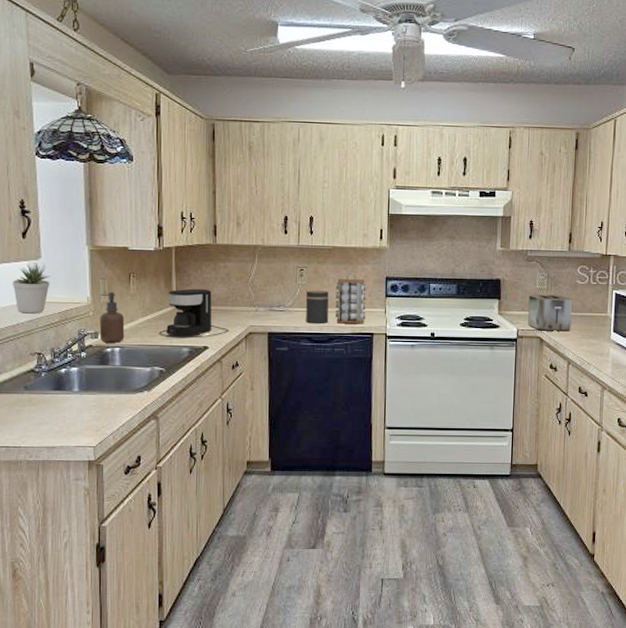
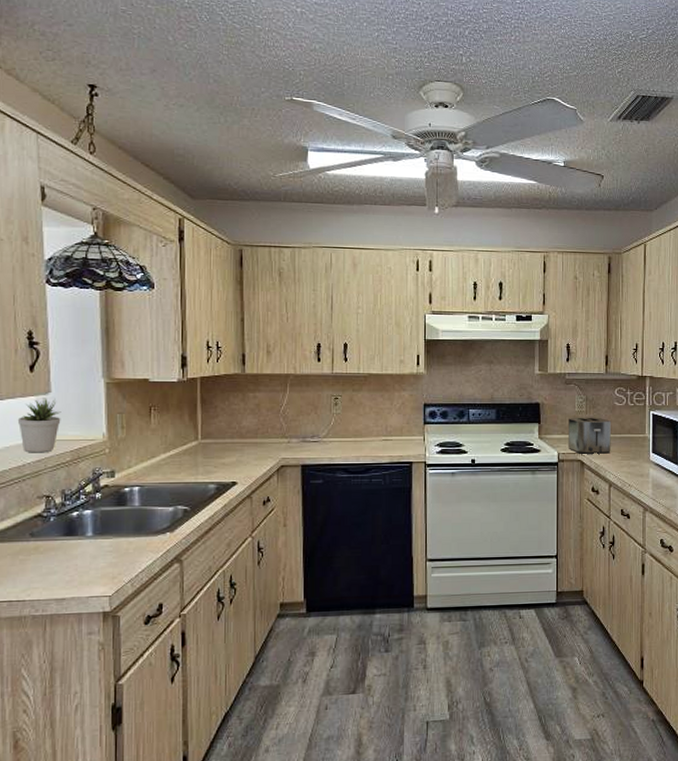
soap dispenser: present [99,292,125,343] -> none [116,427,145,482]
coffee maker: present [159,288,228,338] -> none [182,421,259,474]
cylinder: present [305,290,329,323] -> none [340,419,365,453]
spice rack: present [335,272,366,324] -> none [372,399,404,453]

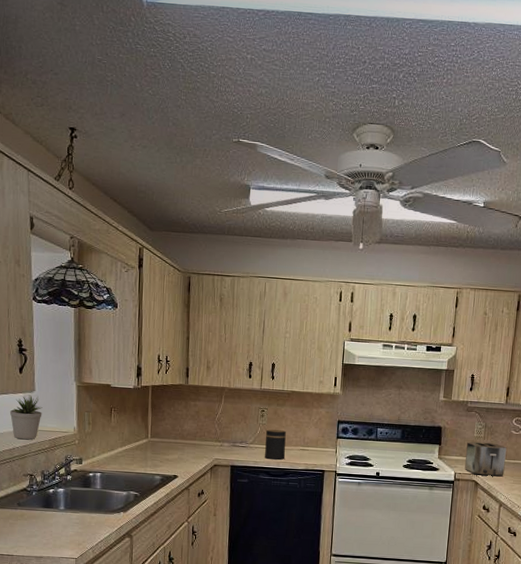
cylinder: none [340,419,365,453] -> present [265,429,286,460]

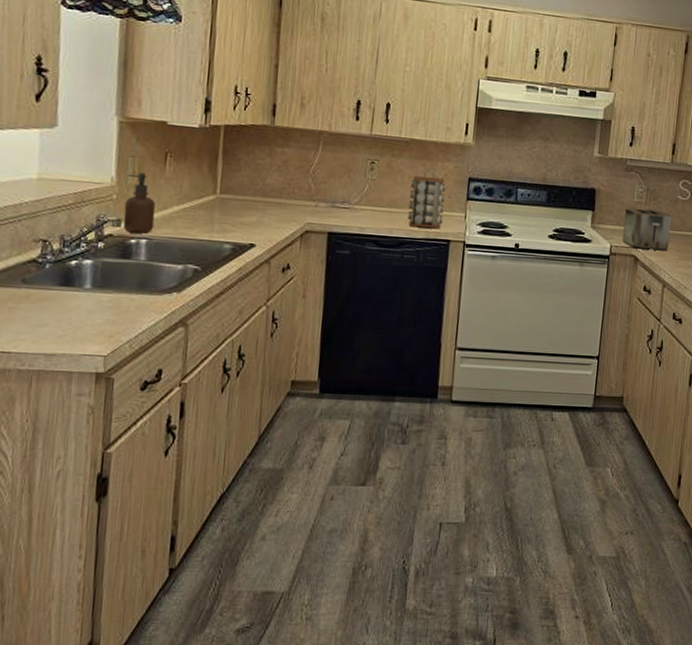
potted plant: present [9,395,43,440] -> none [17,131,67,193]
soap dispenser: none [83,424,106,469] -> present [123,173,156,234]
cylinder: present [265,429,286,460] -> none [373,186,402,226]
spice rack: none [291,415,320,462] -> present [408,169,446,229]

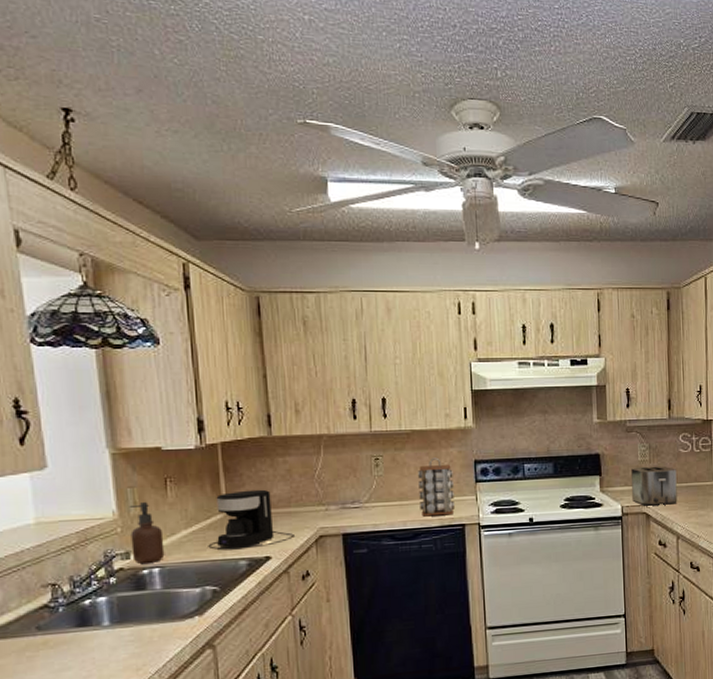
coffee maker: none [196,175,281,234] -> present [208,489,294,551]

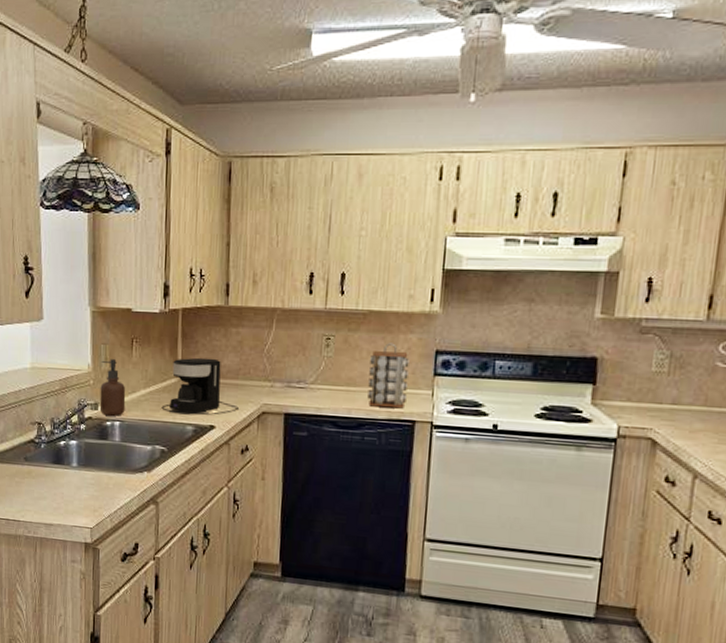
toaster: present [631,466,677,506] -> none [634,379,707,433]

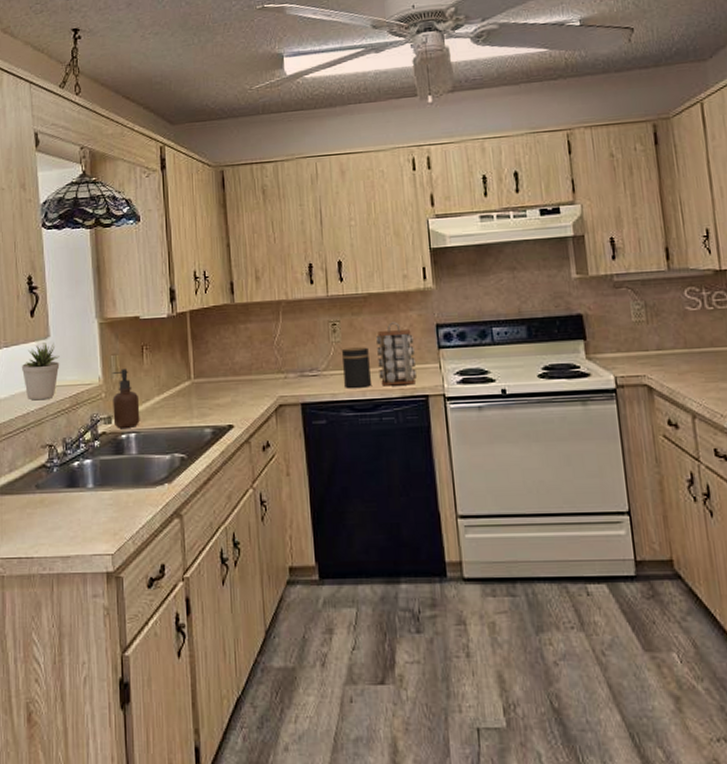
potted plant: none [14,325,52,380] -> present [21,342,60,401]
coffee maker: present [161,357,239,416] -> none [177,356,255,418]
cylinder: none [331,364,361,406] -> present [341,347,371,388]

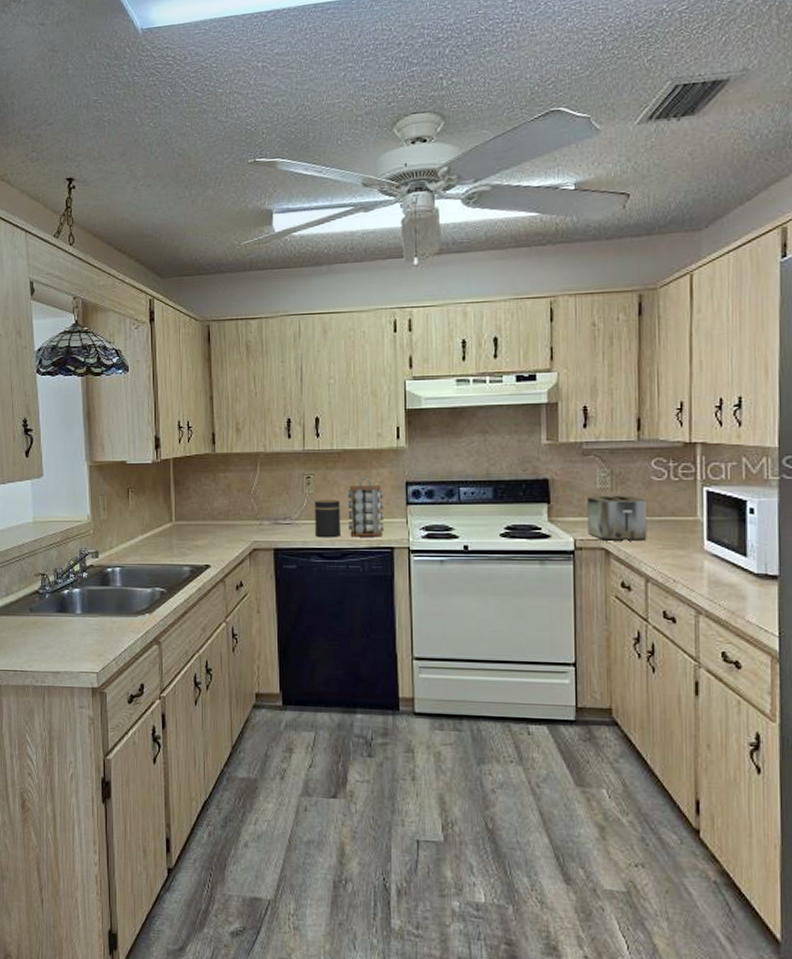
potted plant: present [21,342,60,401] -> none [17,481,52,533]
soap dispenser: present [112,369,140,428] -> none [100,509,125,562]
toaster: none [624,327,689,377] -> present [586,495,647,541]

